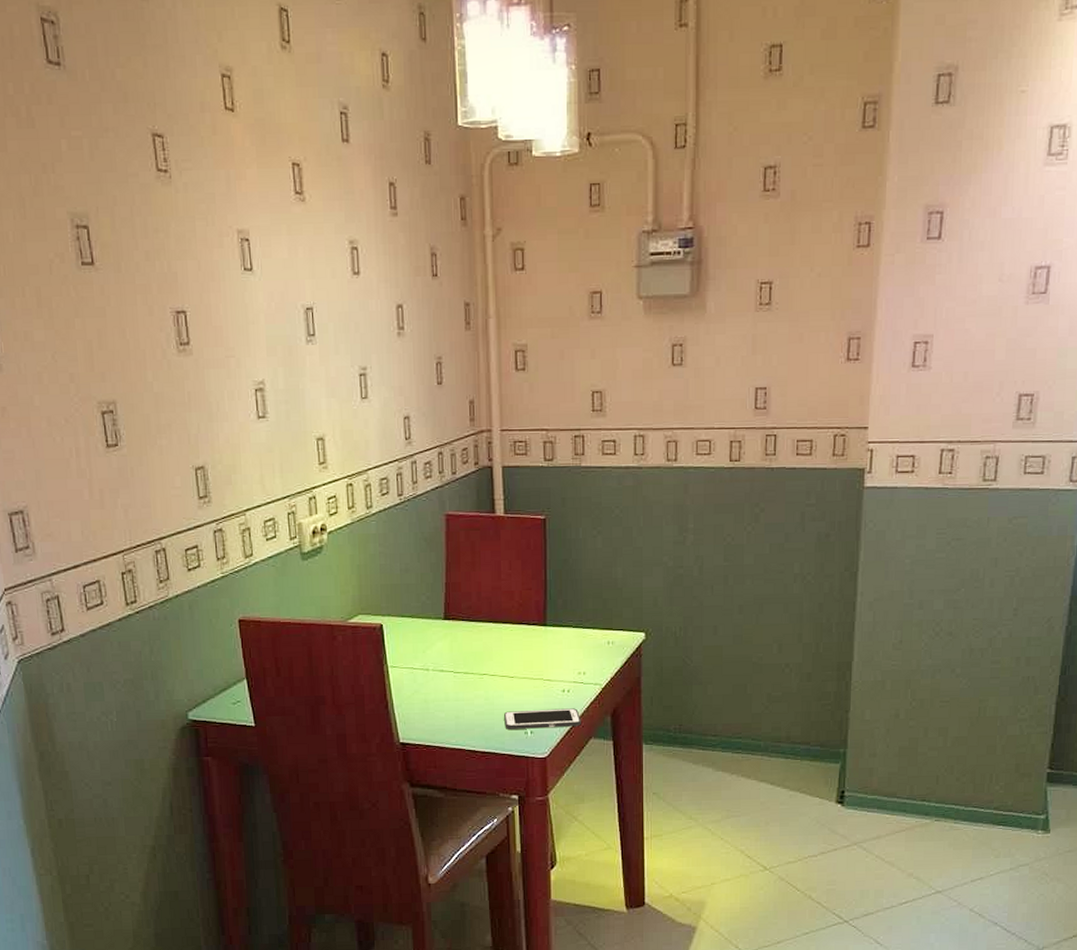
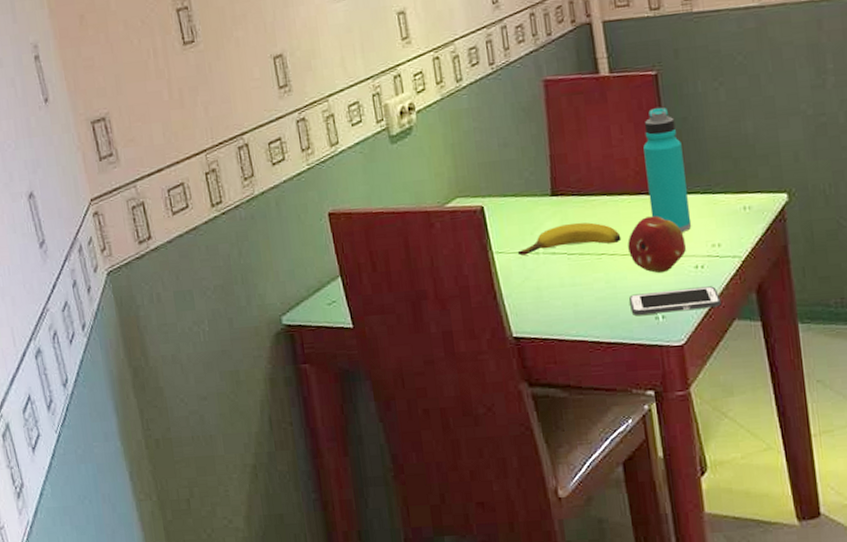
banana: none [409,645,502,671] -> present [517,222,622,256]
fruit: none [507,644,557,695] -> present [627,216,687,274]
water bottle: none [528,548,563,660] -> present [643,107,692,232]

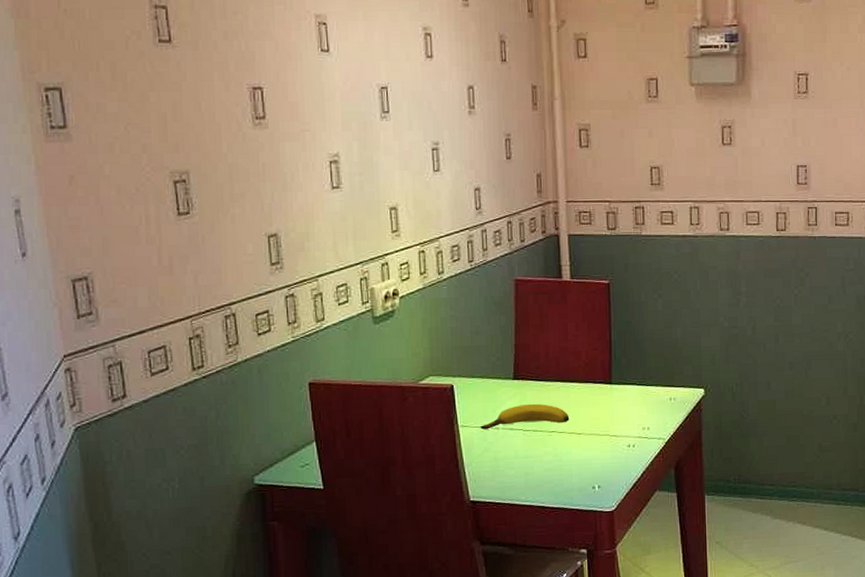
fruit: present [627,216,687,274] -> none [575,401,623,450]
cell phone: present [629,286,721,315] -> none [572,462,646,485]
water bottle: present [643,107,692,232] -> none [594,310,628,416]

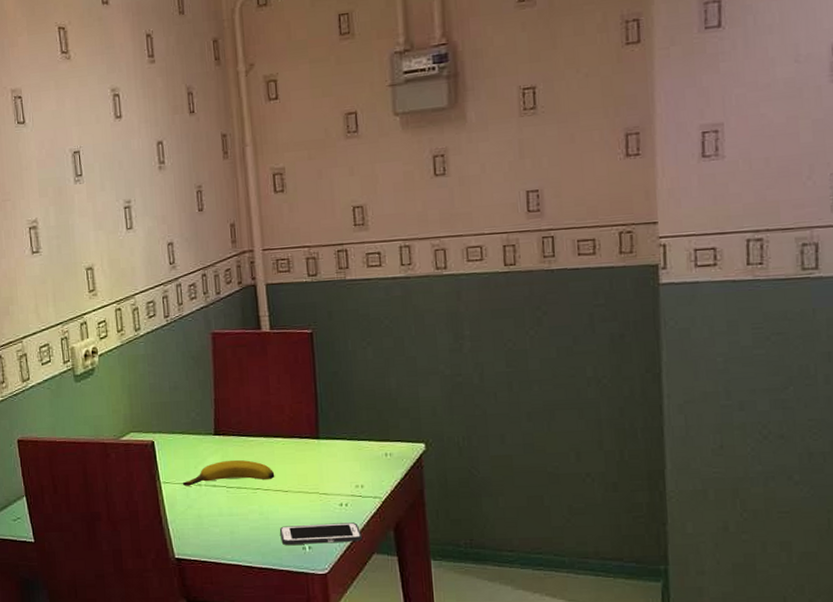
cell phone: none [572,462,646,485] -> present [280,522,362,545]

